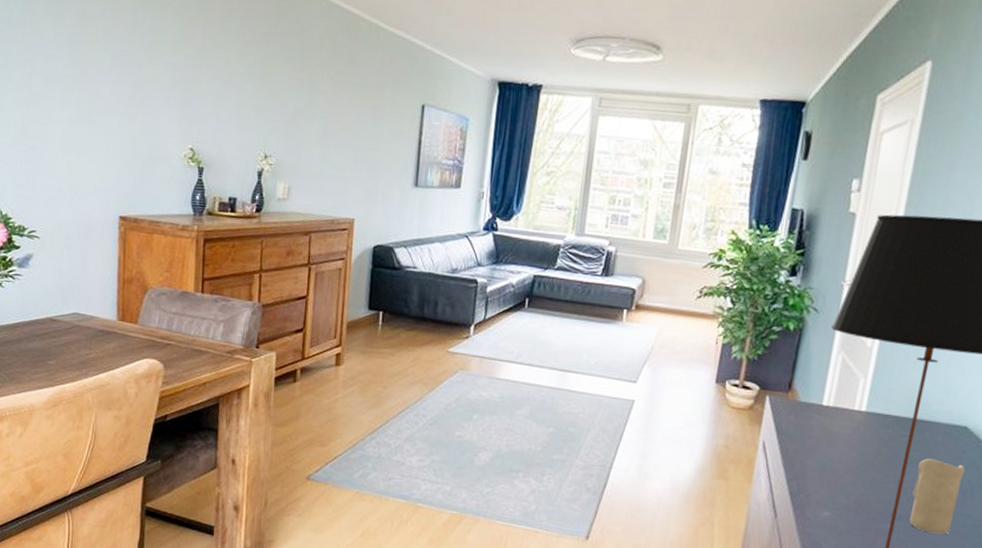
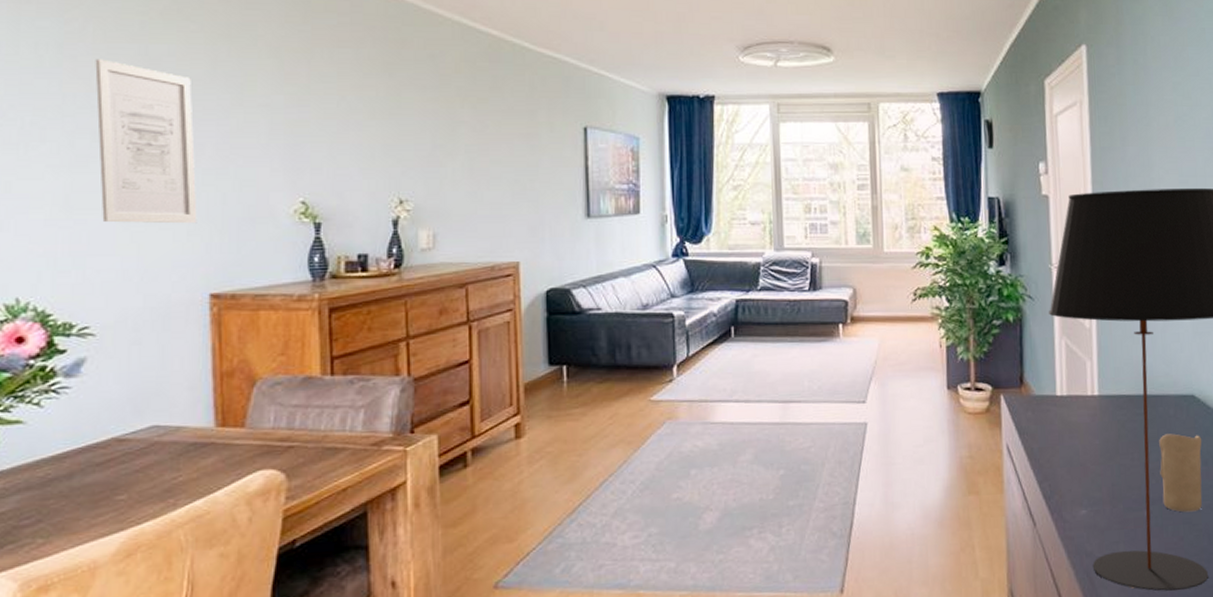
wall art: none [48,14,116,158] -> present [95,58,197,224]

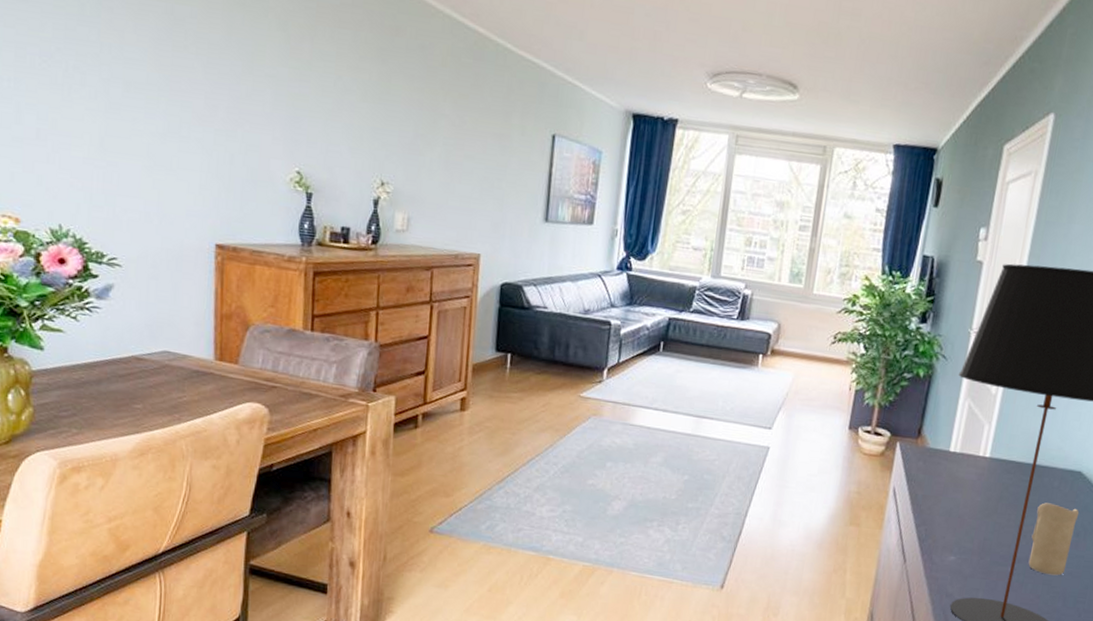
wall art: present [95,58,197,224] -> none [128,12,210,179]

